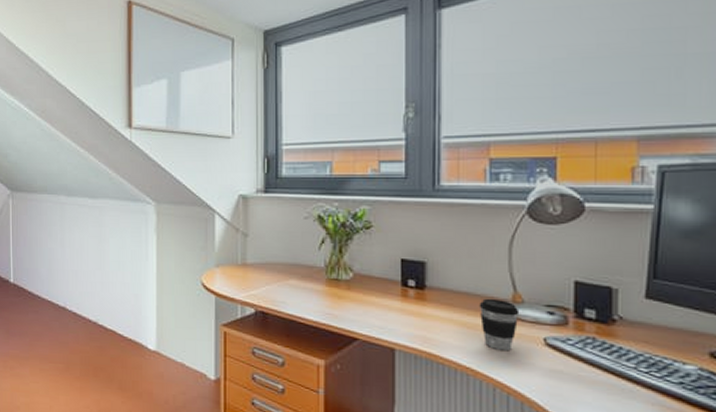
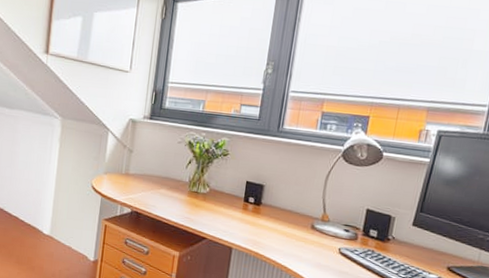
coffee cup: present [479,298,520,351] -> none [296,216,326,256]

